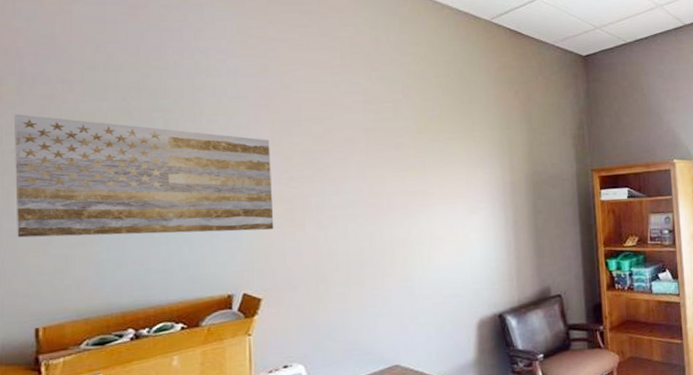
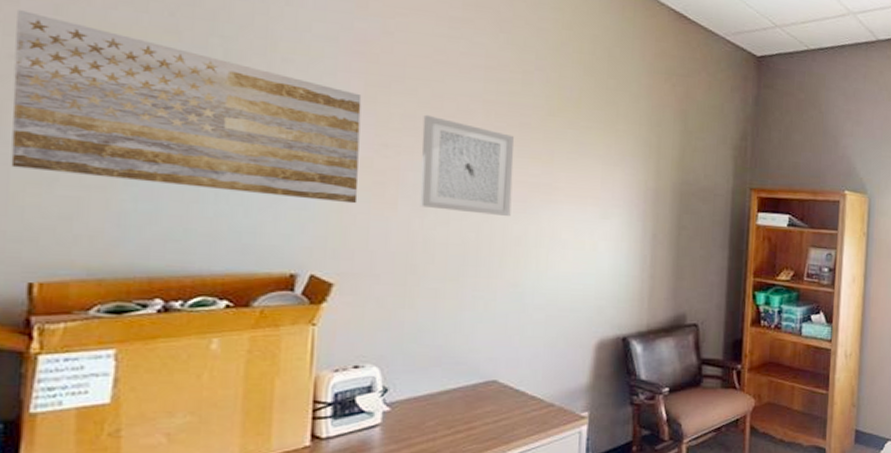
wall art: none [318,148,396,225] -> present [420,114,514,217]

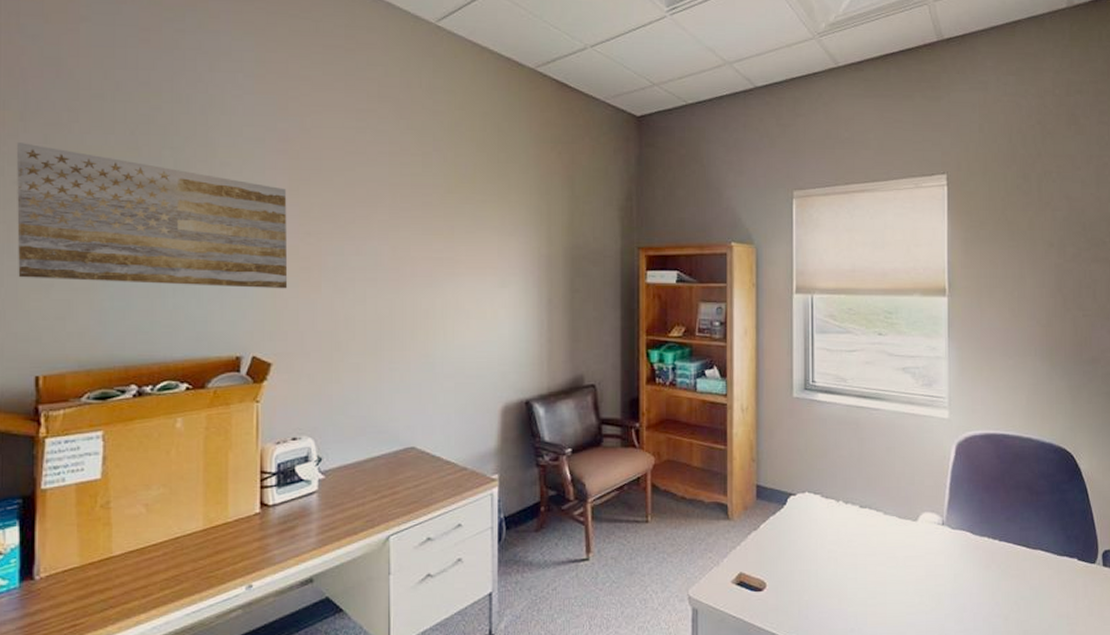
wall art: present [420,114,514,217] -> none [339,202,419,292]

